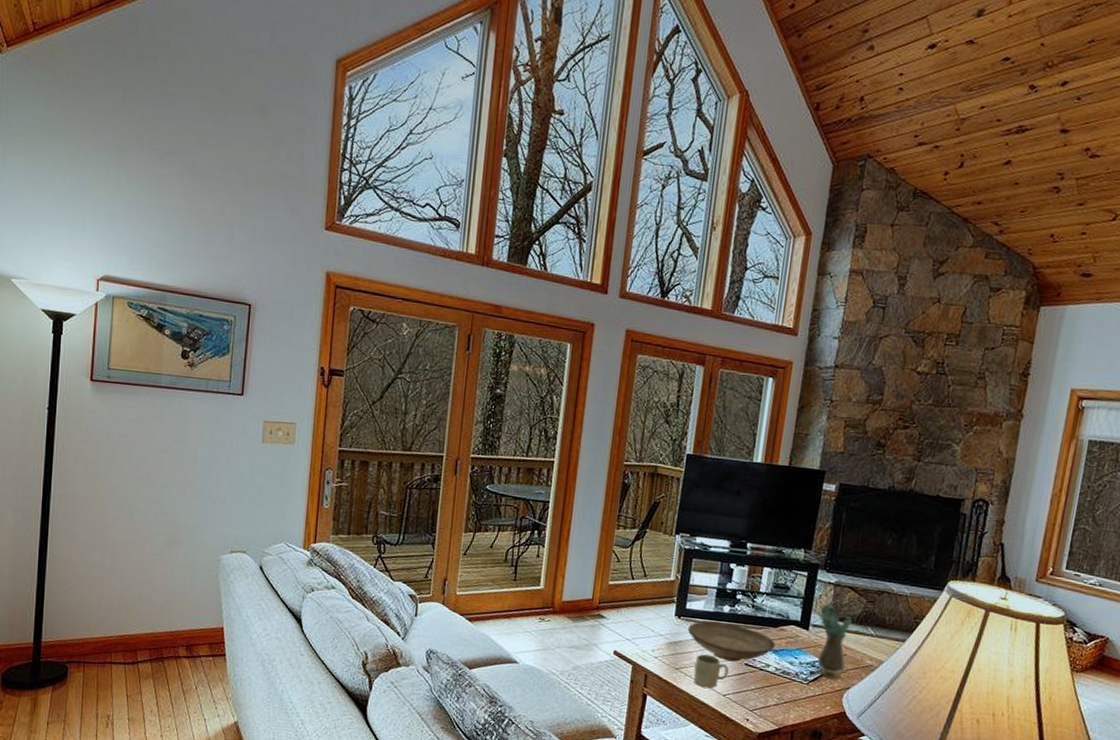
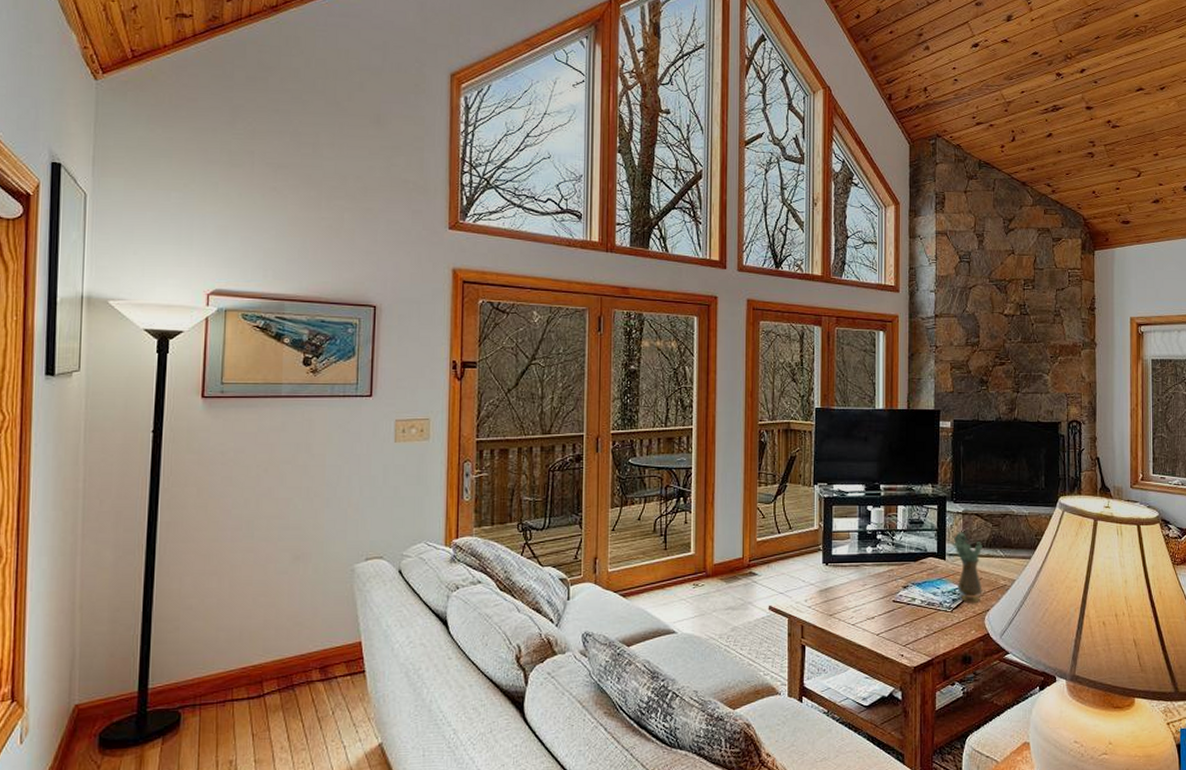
decorative bowl: present [687,621,776,662] -> none [836,564,918,601]
mug: present [693,654,729,688] -> none [847,597,879,630]

